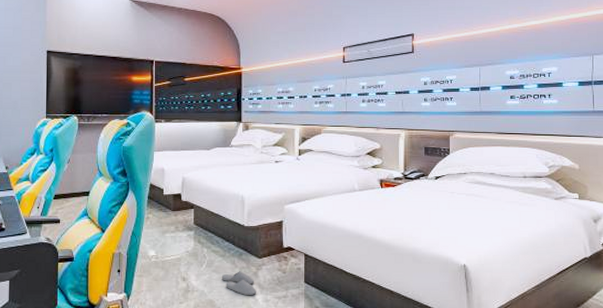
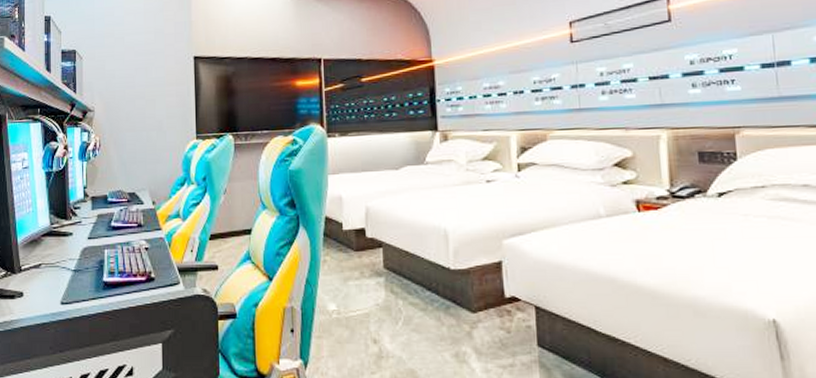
slippers: present [221,271,257,296] -> none [423,330,473,364]

